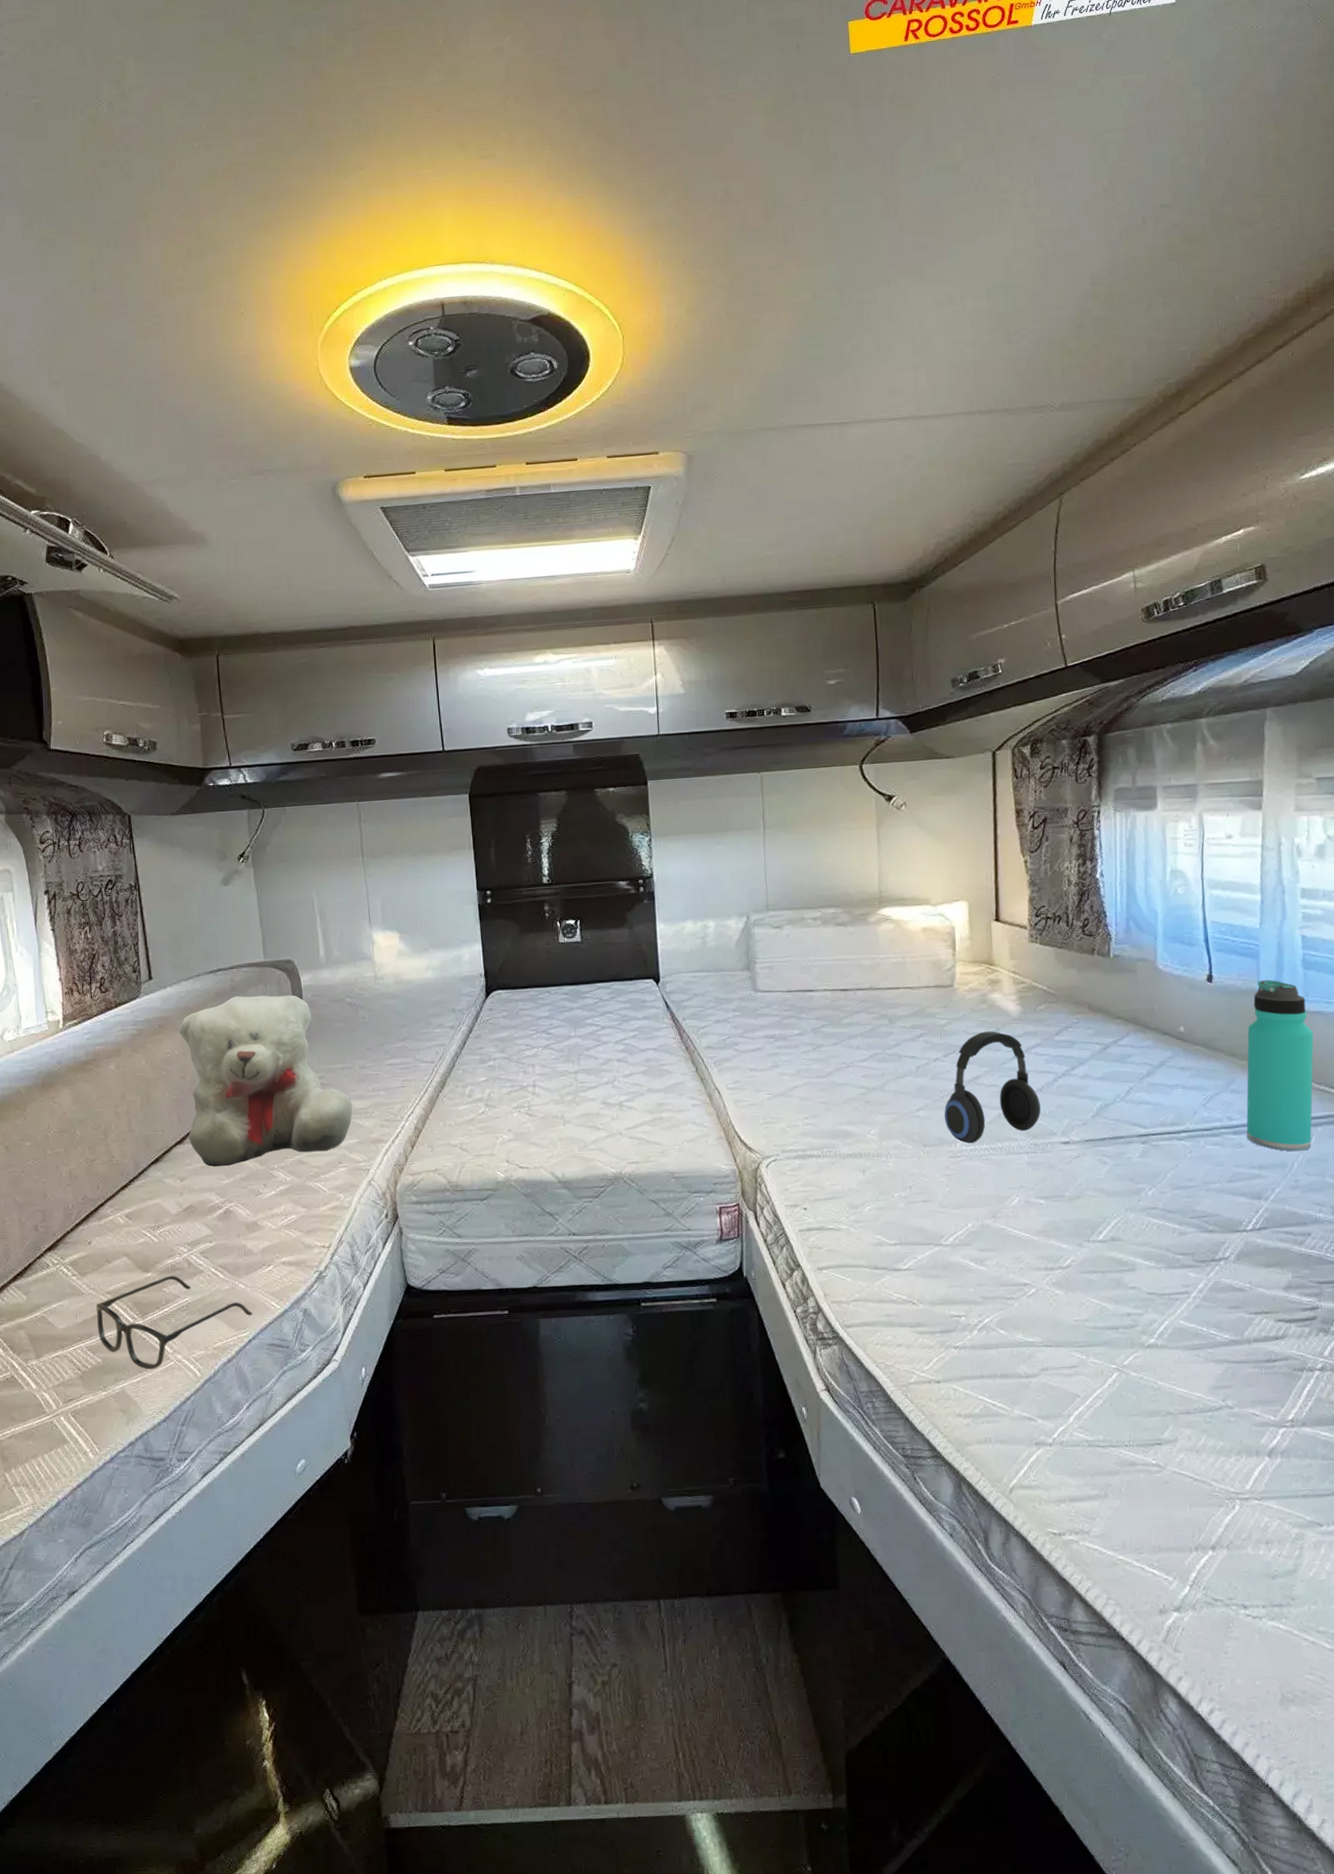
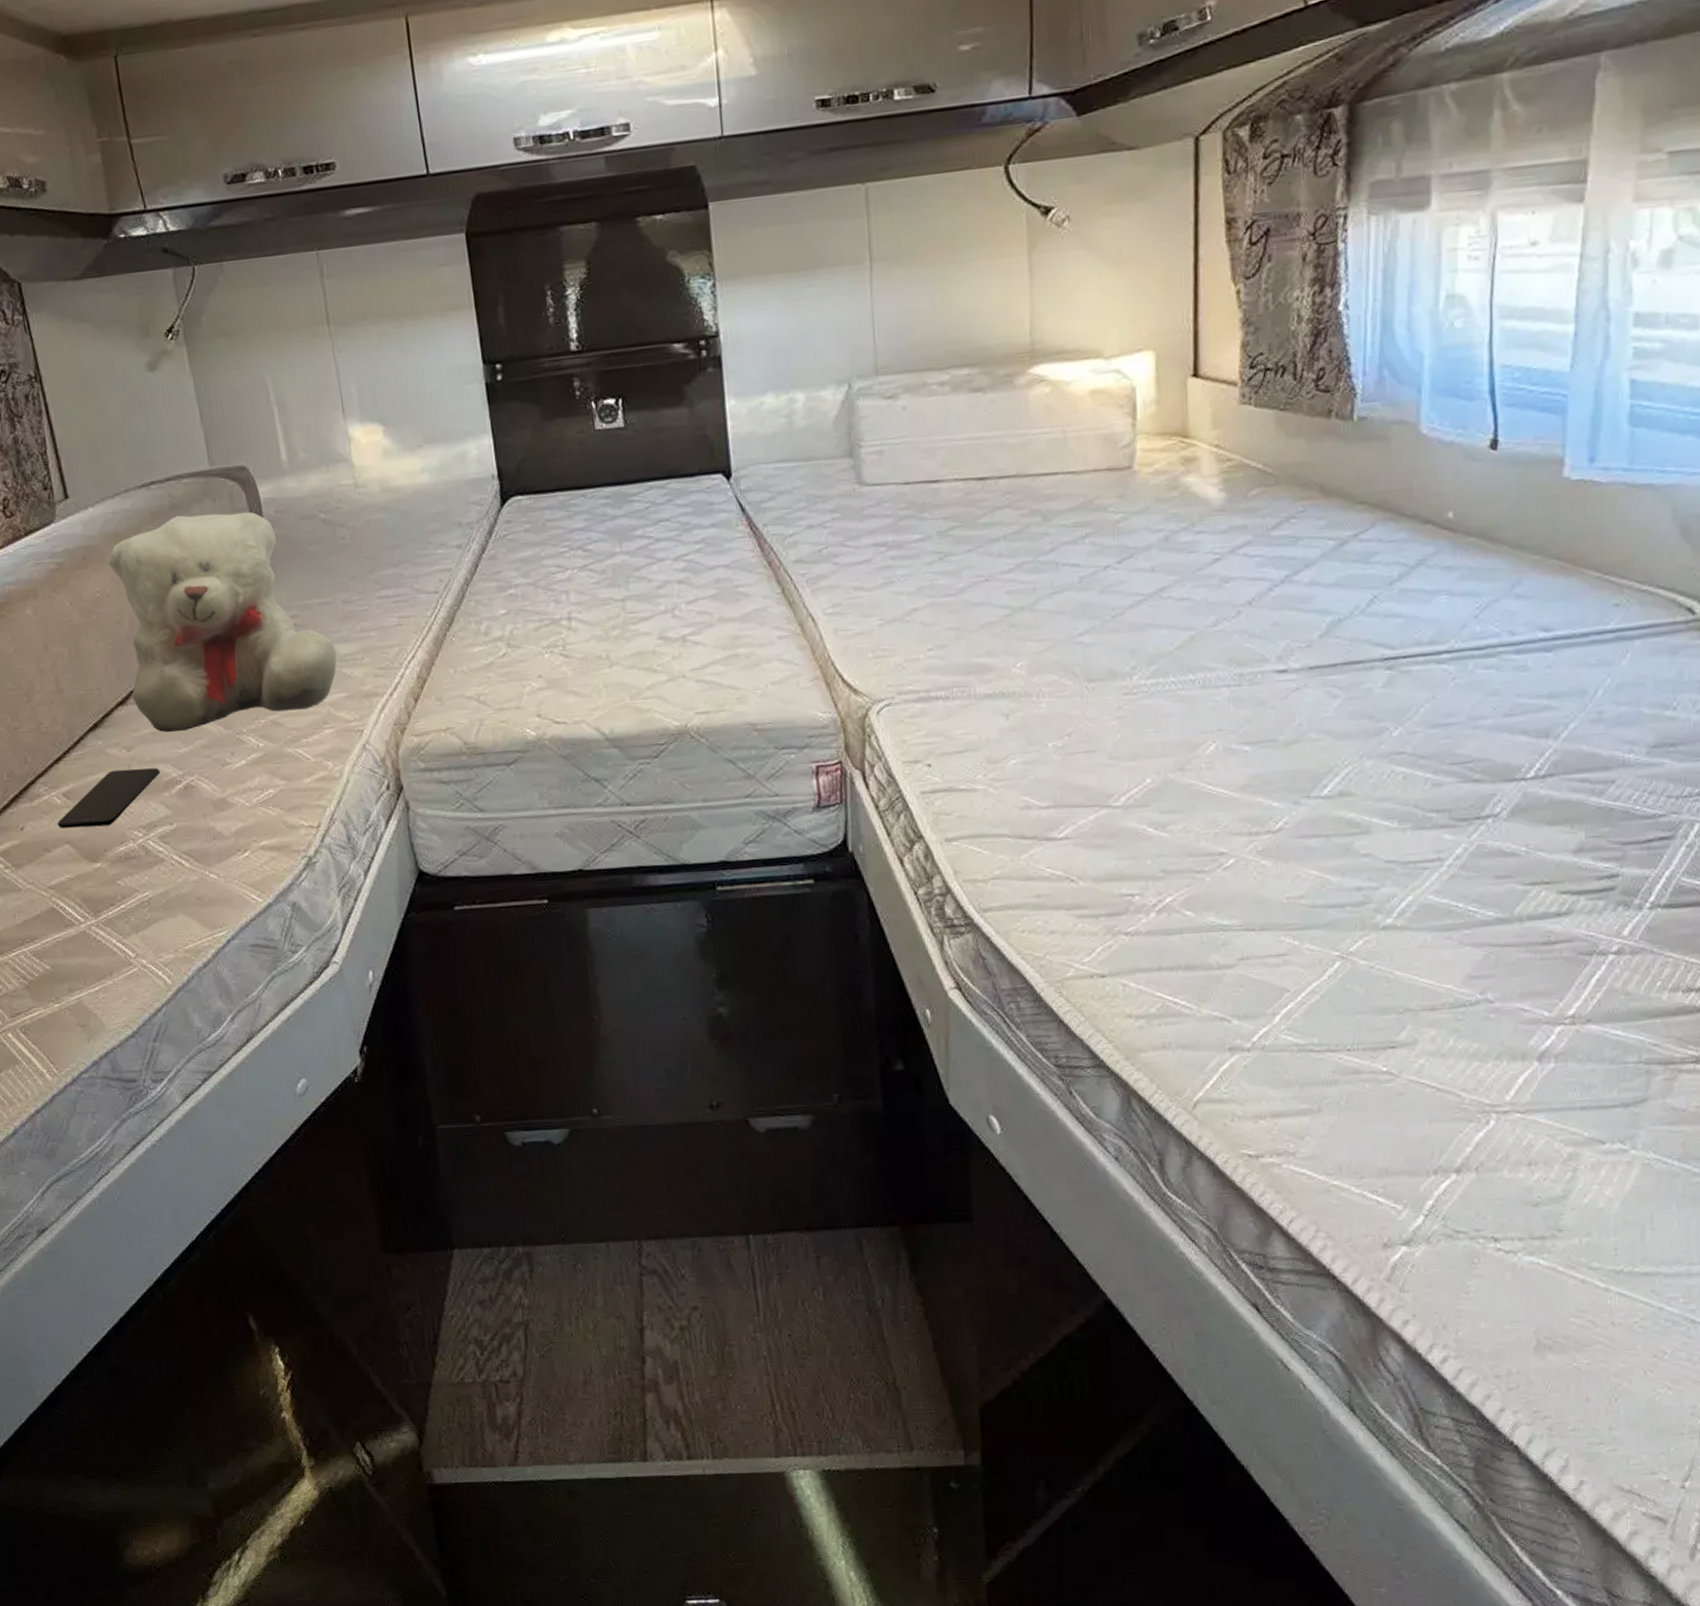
eyeglasses: present [95,1275,253,1370] -> none [36,865,230,978]
smartphone: none [119,1195,206,1244] -> present [58,768,160,829]
headphones: present [944,1031,1041,1144] -> none [1116,526,1250,676]
thermos bottle: present [1246,979,1314,1152] -> none [1534,442,1638,674]

